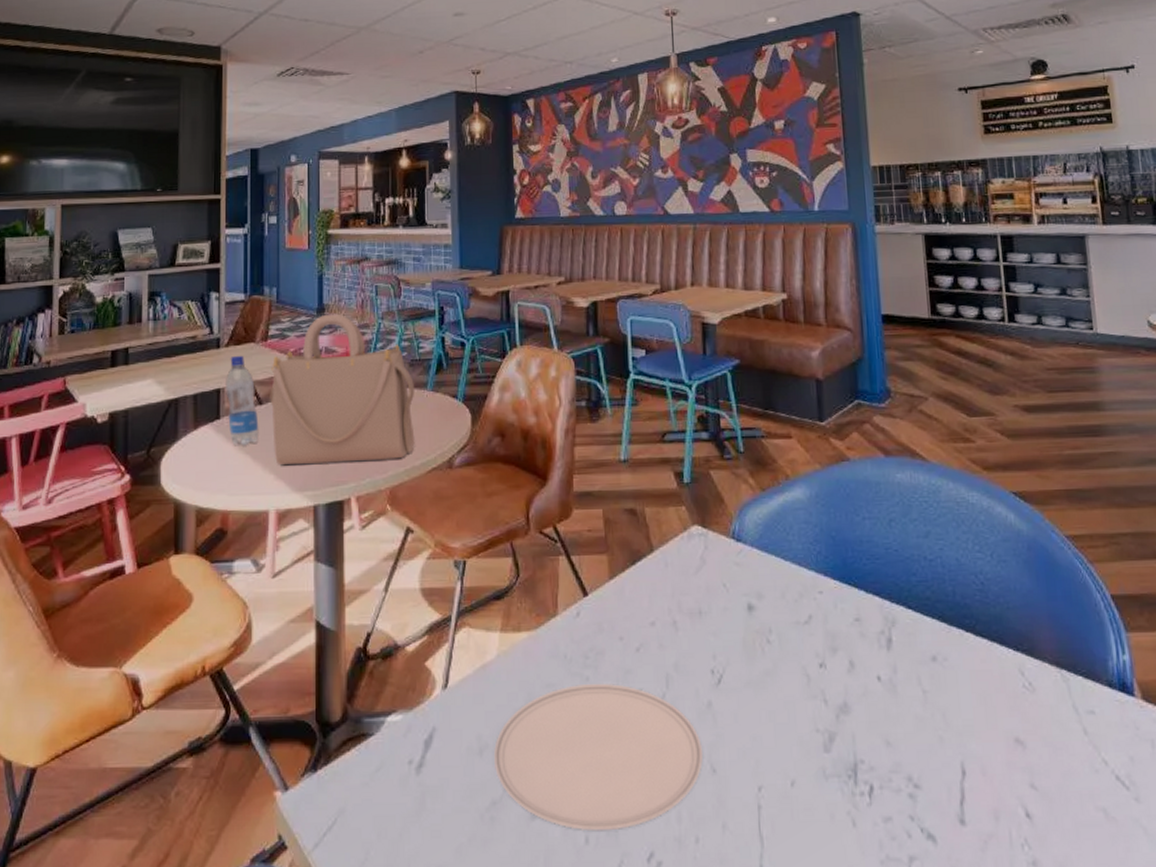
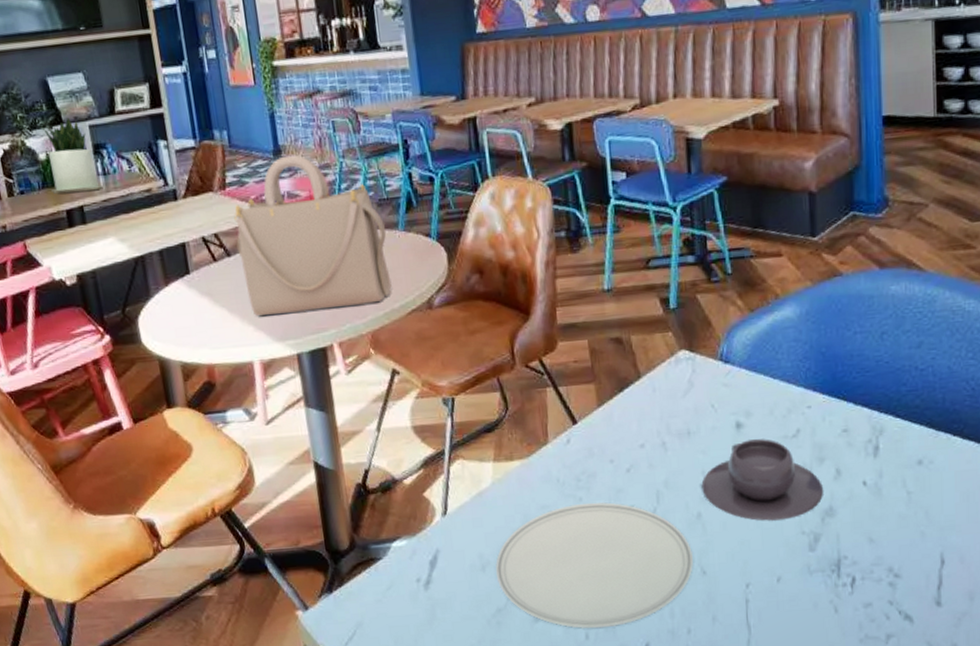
planter: none [101,266,152,336] -> present [40,117,105,195]
bottle: present [226,355,259,446] -> none [189,206,233,301]
teacup: none [712,624,838,715] -> present [701,439,824,521]

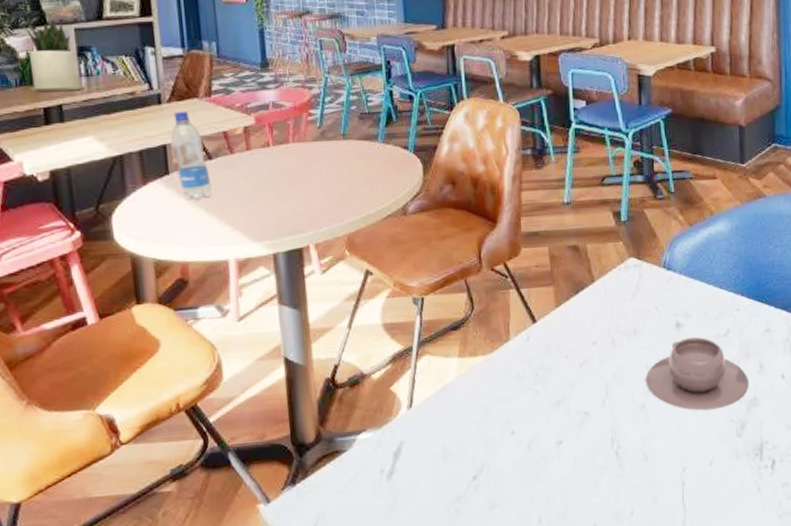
bottle: none [189,206,233,301] -> present [171,110,212,201]
handbag: present [234,154,392,316] -> none [218,68,369,216]
plate: present [495,502,693,629] -> none [456,395,637,514]

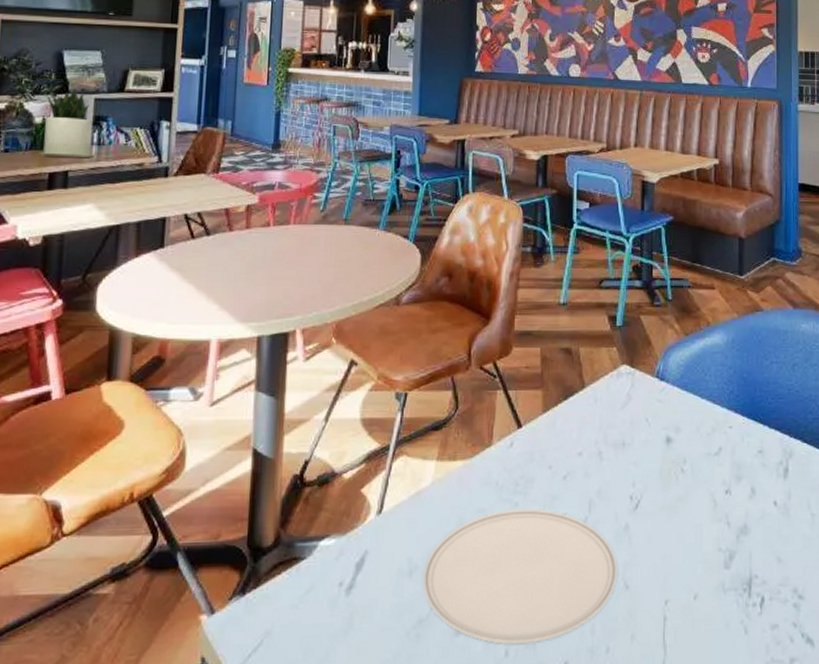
bottle: present [171,110,212,201] -> none [171,185,205,276]
plate: none [456,395,637,514] -> present [422,508,617,645]
teacup: present [645,337,750,411] -> none [631,455,740,536]

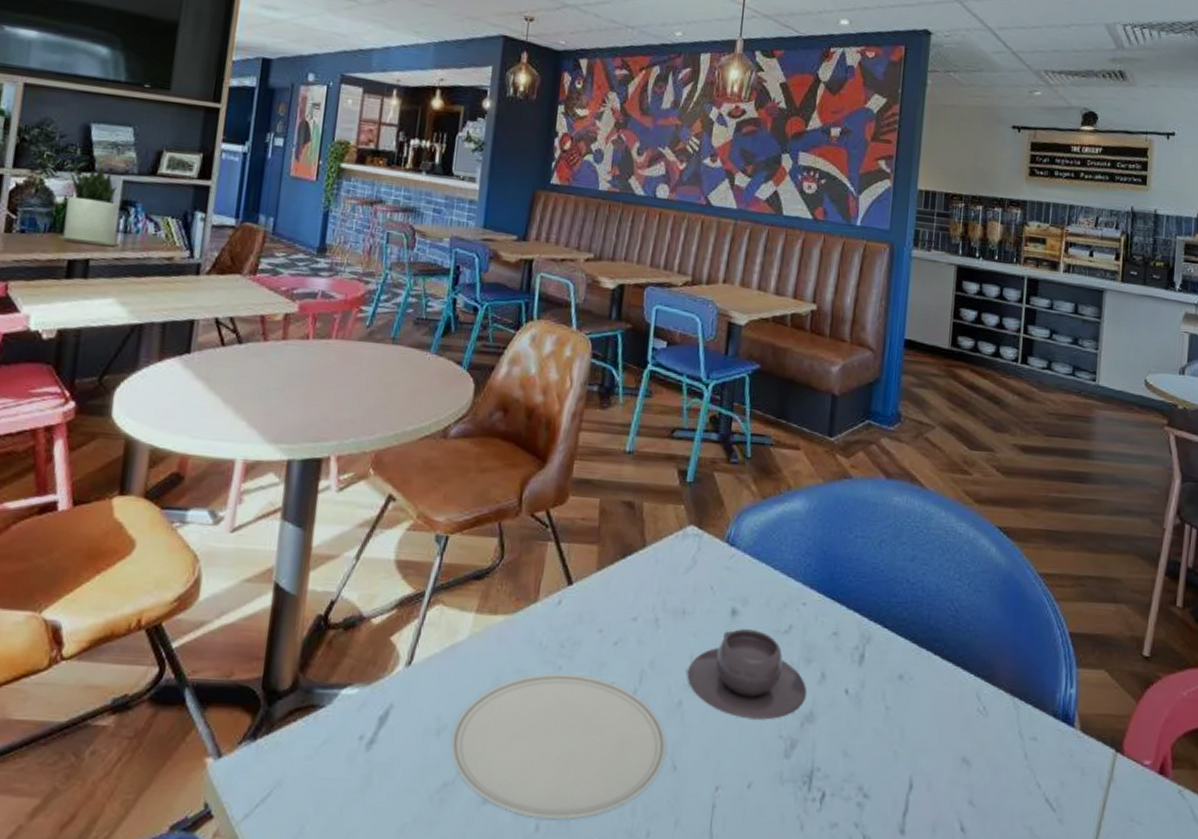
teacup: none [631,455,740,536] -> present [687,629,807,720]

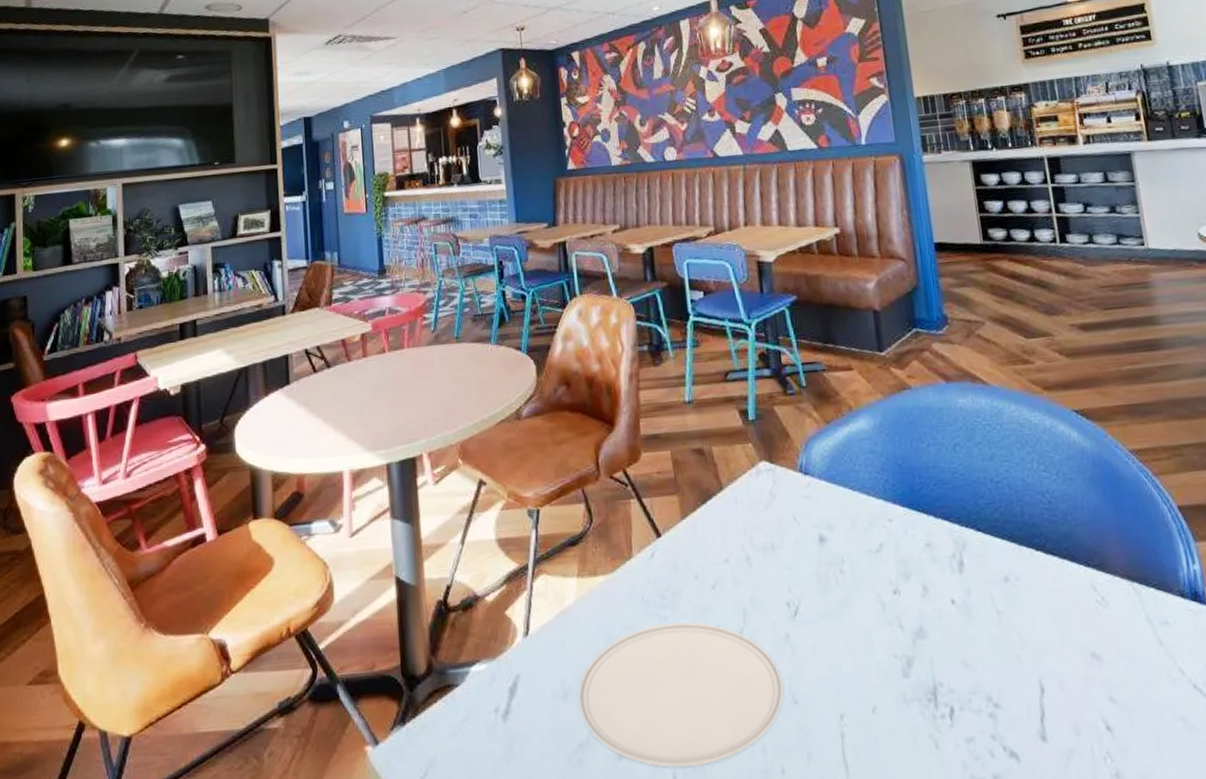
planter: present [58,167,121,249] -> none [166,240,218,310]
teacup: present [687,629,807,720] -> none [788,553,913,643]

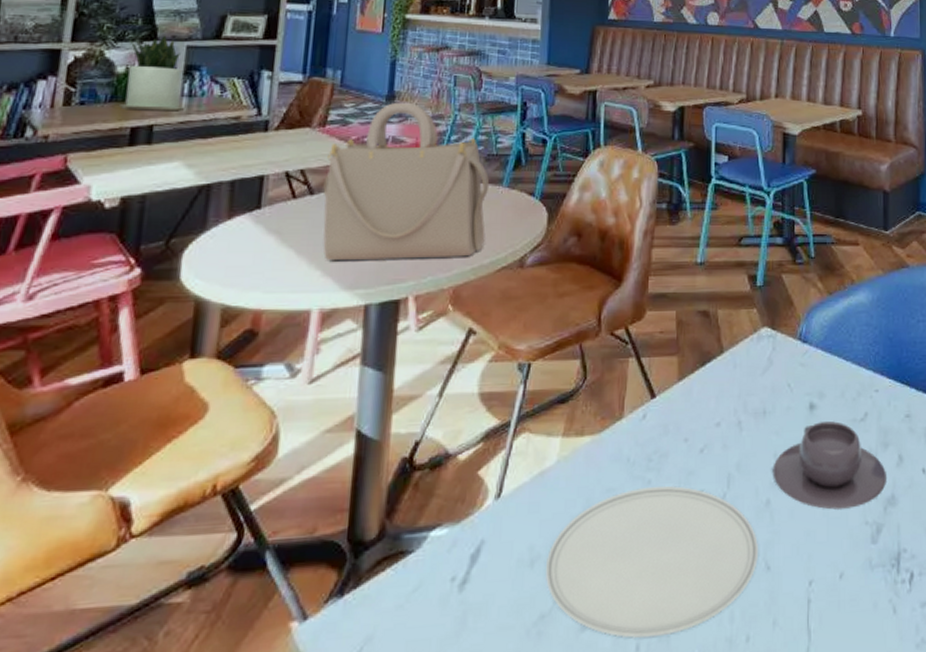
planter: none [166,240,218,310] -> present [120,35,186,113]
handbag: none [337,274,482,426] -> present [322,102,490,261]
teacup: none [788,553,913,643] -> present [772,421,887,510]

